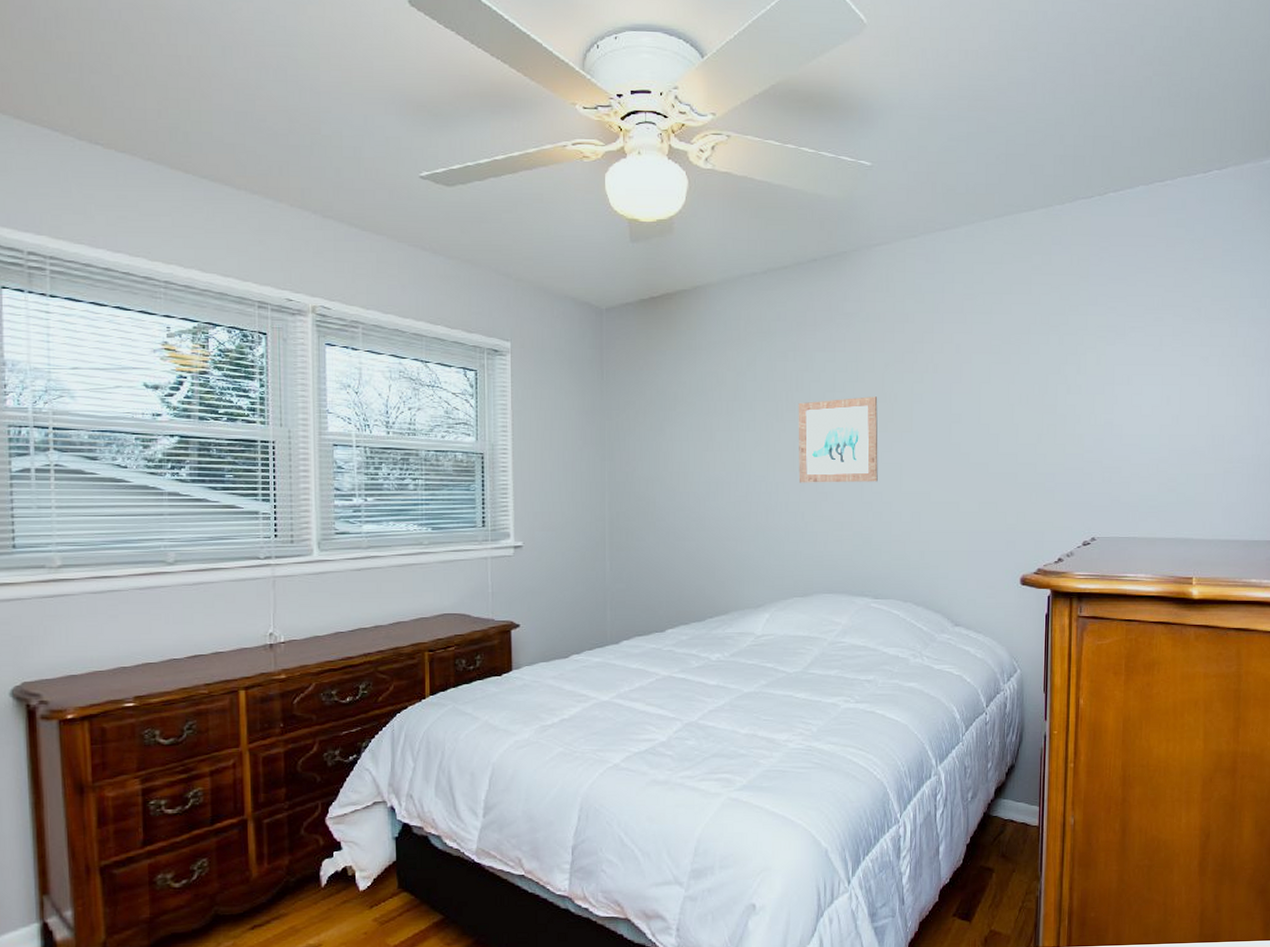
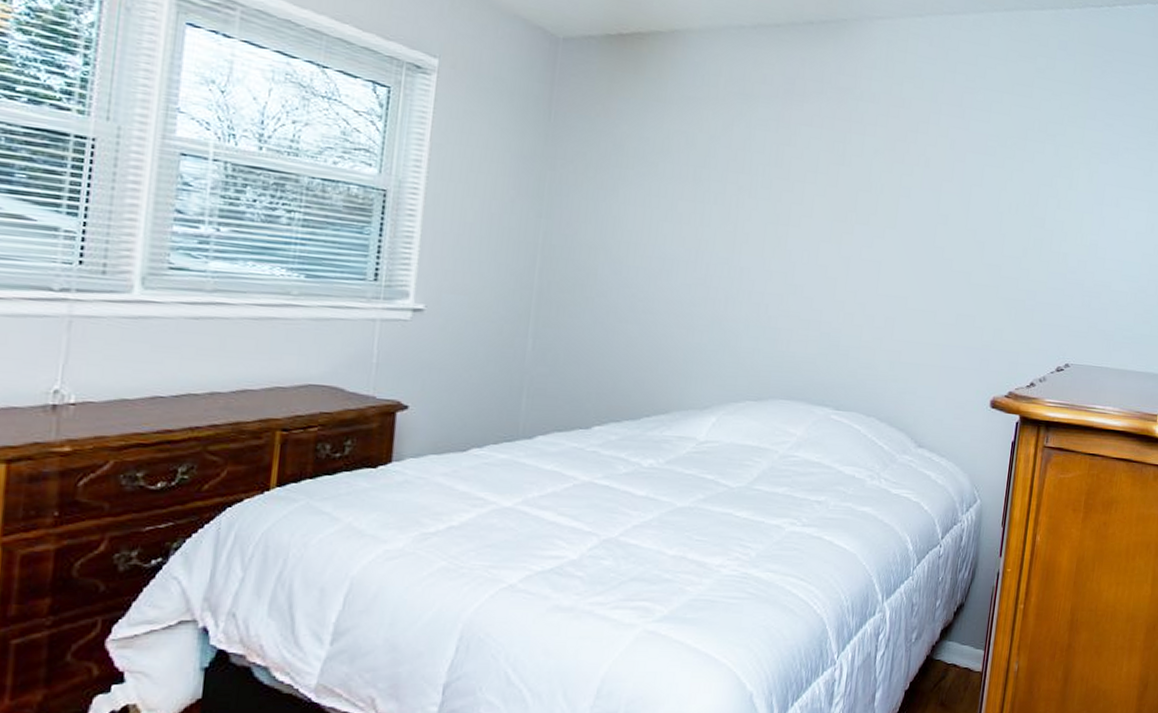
wall art: present [798,396,878,483] -> none [766,179,863,280]

